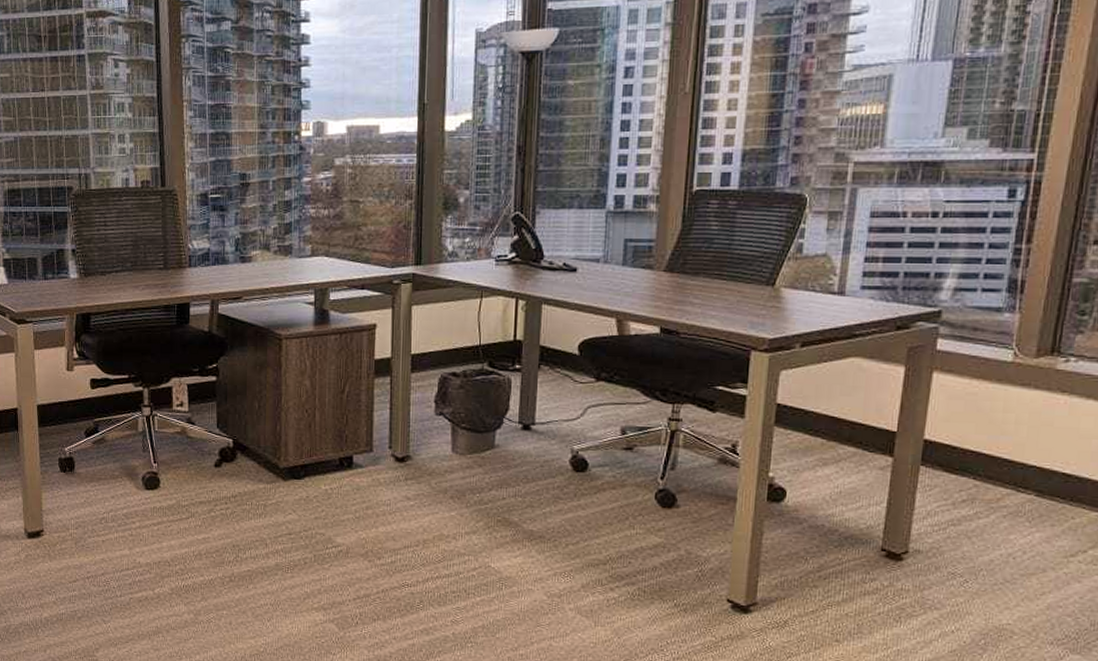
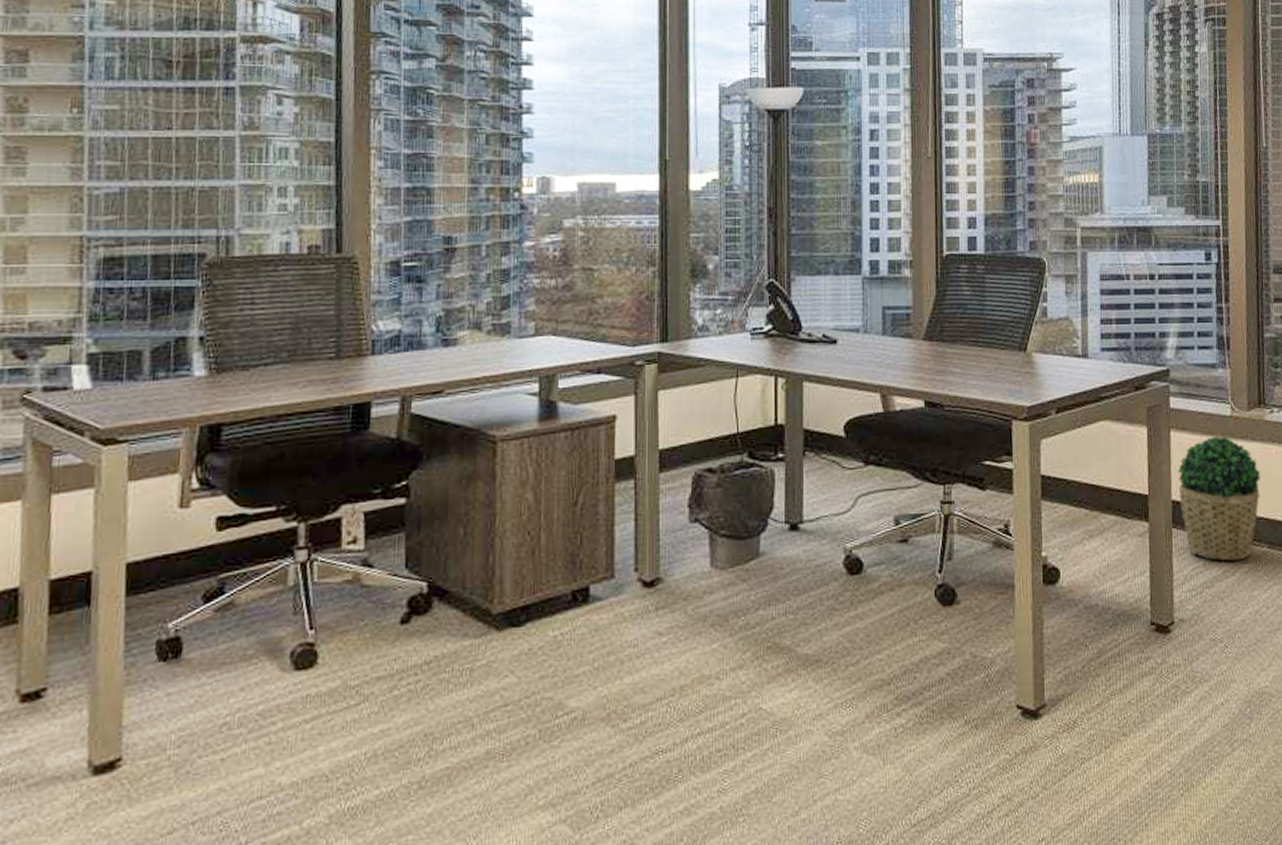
potted plant: none [933,381,1041,504] -> present [1177,436,1261,561]

